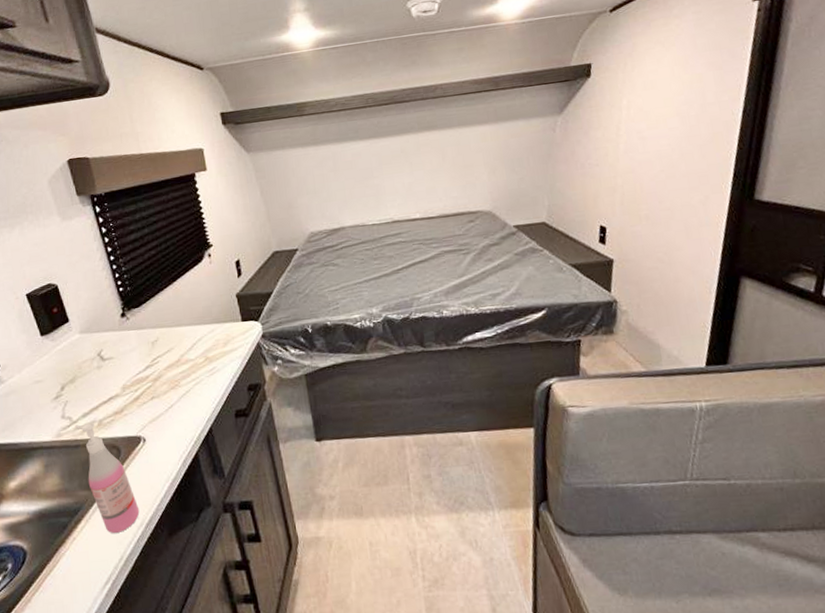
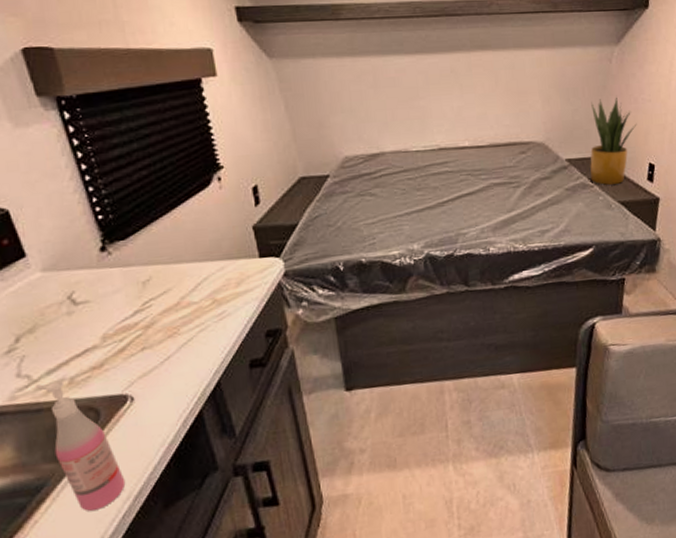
planter: none [536,163,585,249] -> present [590,97,637,185]

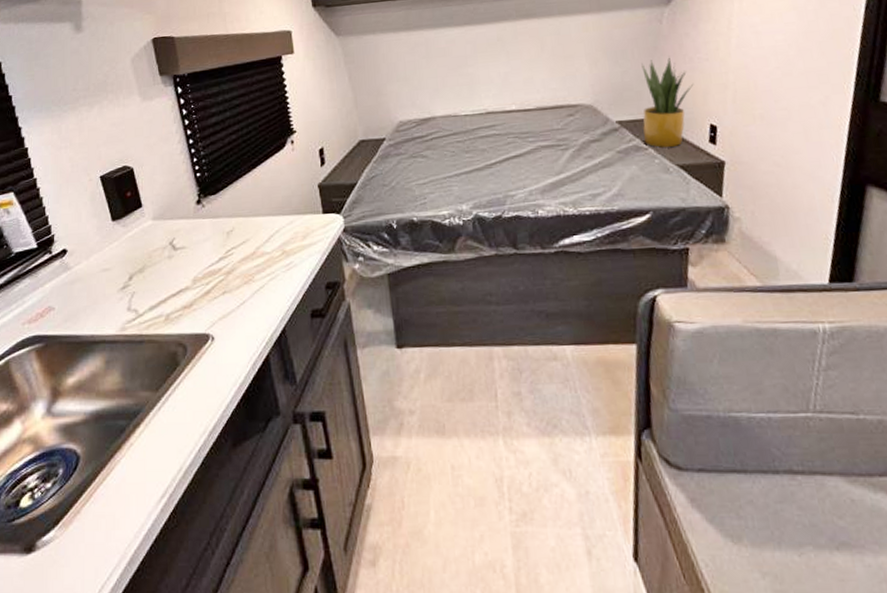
soap dispenser: present [35,380,126,511] -> none [140,316,203,440]

